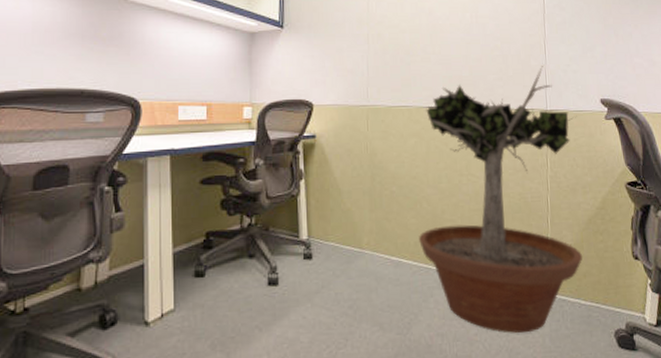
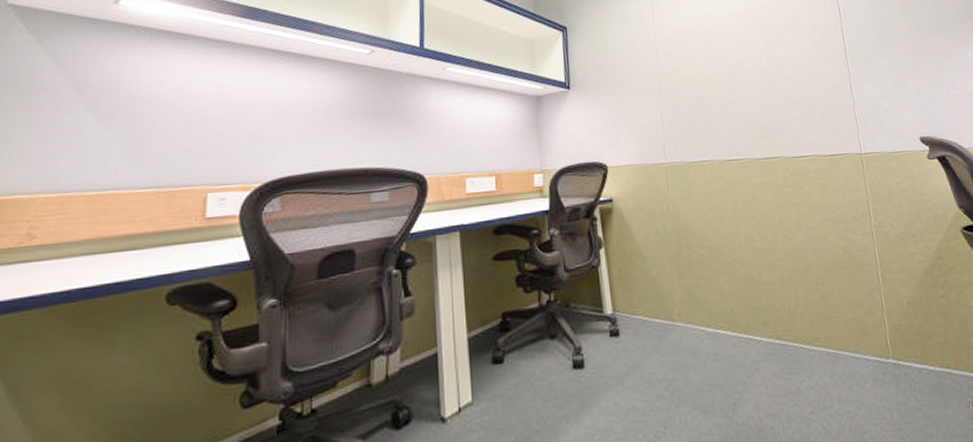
potted tree: present [418,66,583,333] -> none [729,107,925,409]

